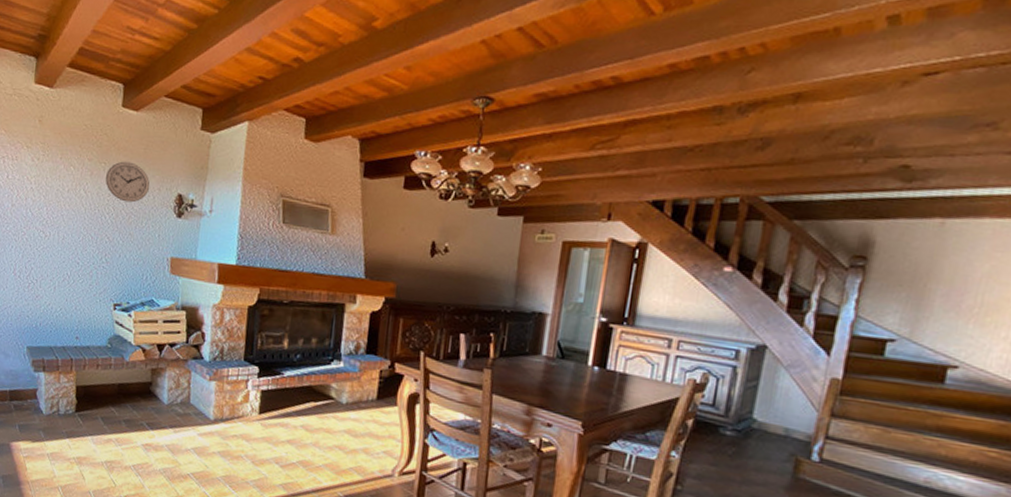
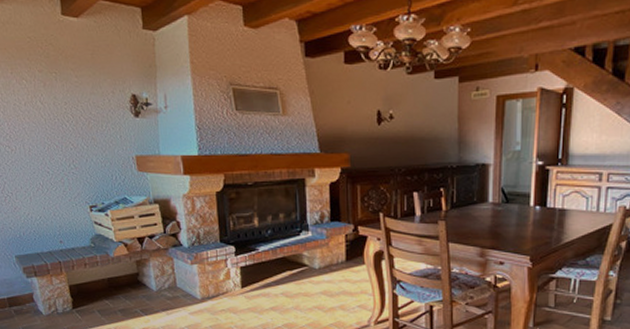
wall clock: present [105,161,150,203] -> none [58,68,104,108]

